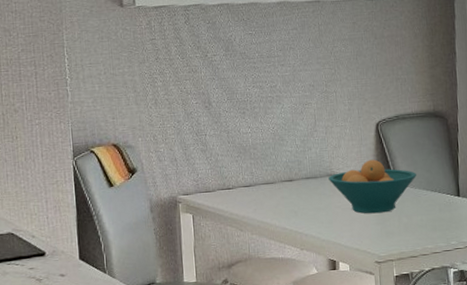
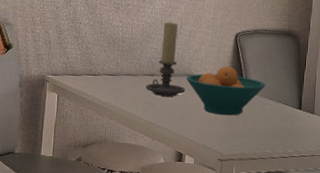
candle holder: none [286,120,330,202] -> present [146,21,186,97]

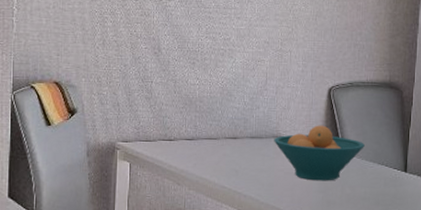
candle holder: present [146,21,186,97] -> none [228,77,274,162]

